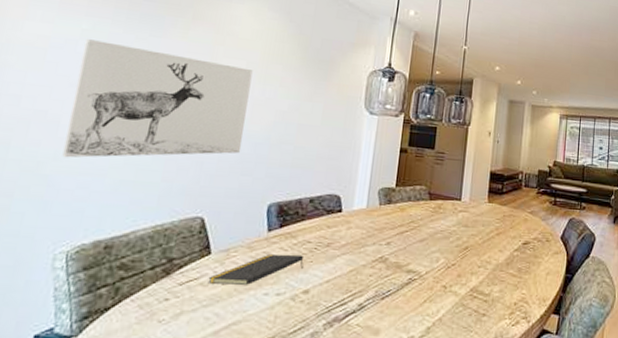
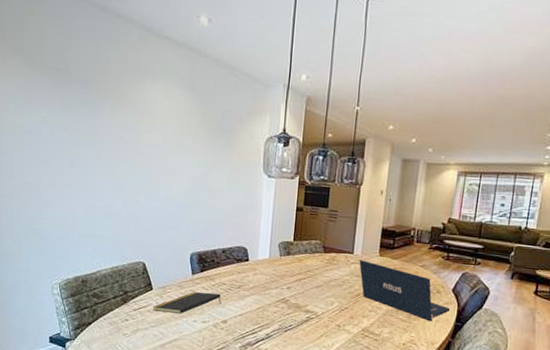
wall art: present [62,39,253,158] -> none [45,125,169,217]
laptop: none [467,207,560,275] -> present [359,260,451,322]

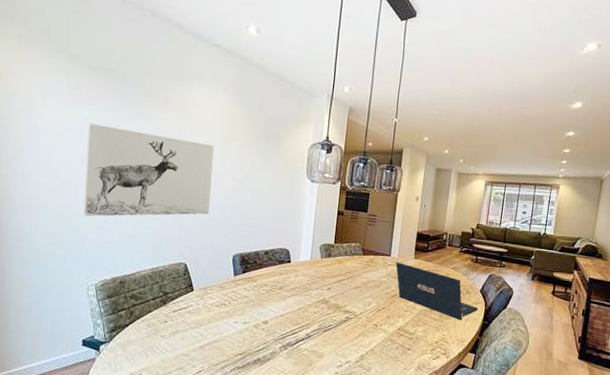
wall art: none [45,125,169,217] -> present [83,124,214,217]
notepad: present [153,291,221,315] -> none [193,292,263,316]

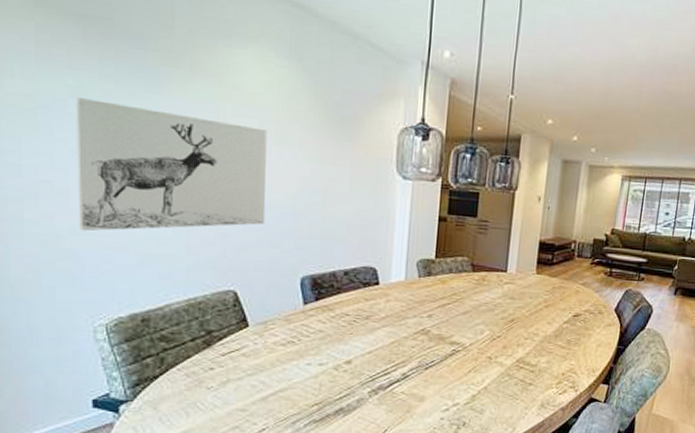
laptop: present [396,262,479,321] -> none [513,279,613,347]

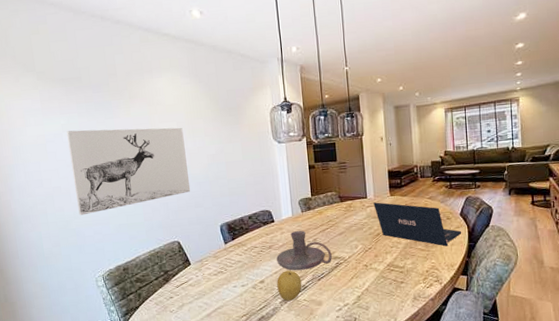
fruit: none [368,351,403,392] -> present [277,270,302,301]
candle holder: none [374,301,449,354] -> present [277,231,332,271]
laptop: none [513,279,613,347] -> present [373,202,462,247]

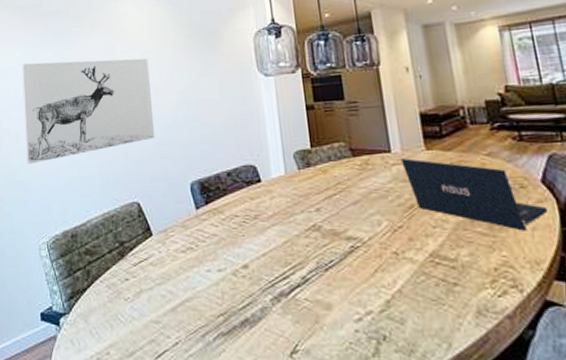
candle holder: present [277,231,332,271] -> none [265,196,344,254]
fruit: present [277,270,302,301] -> none [266,252,302,299]

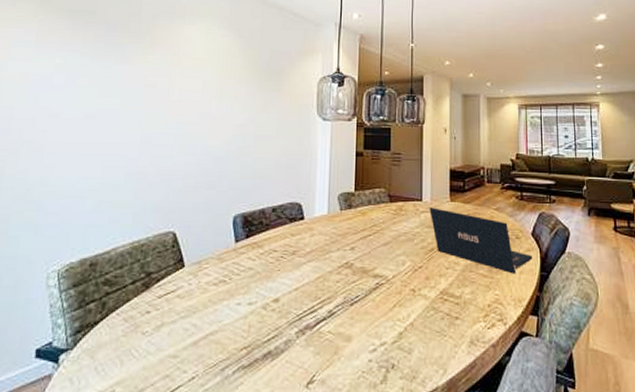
wall art: present [22,58,155,165] -> none [48,72,209,183]

